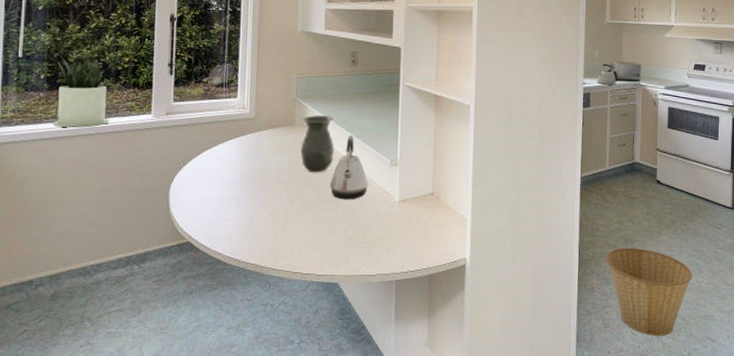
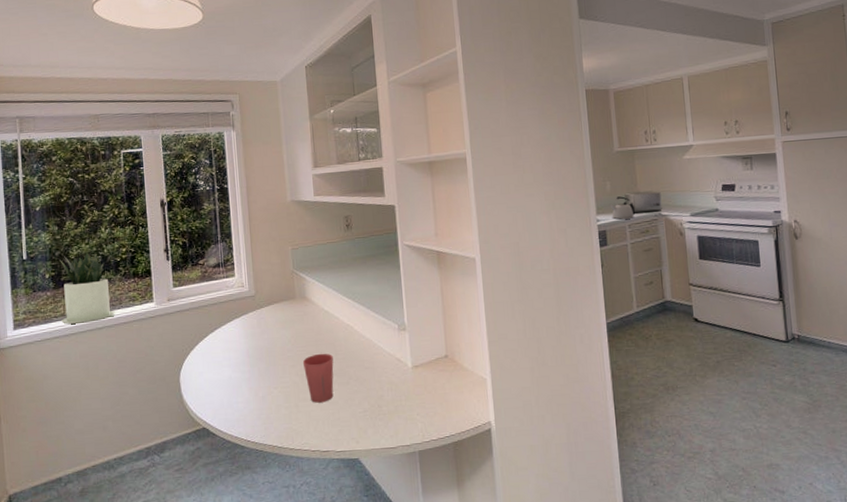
cup: none [294,180,325,227] -> present [302,353,334,403]
vase: present [300,115,334,172] -> none [303,285,339,345]
kettle: present [329,136,369,200] -> none [338,304,378,371]
basket: present [605,248,692,336] -> none [645,395,749,492]

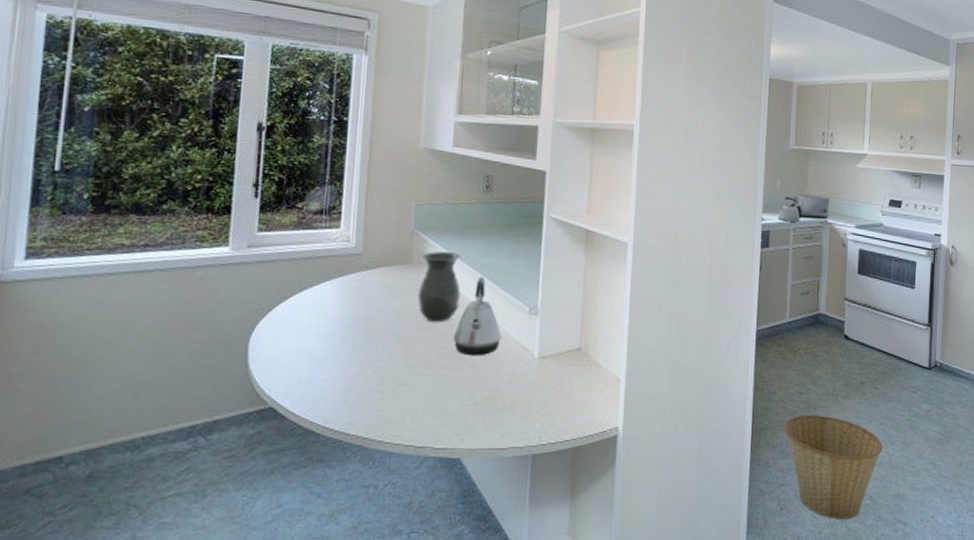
planter: present [58,252,115,325] -> none [96,173,174,263]
cup: present [302,353,334,403] -> none [409,331,447,389]
vase: none [303,285,339,345] -> present [418,251,461,321]
kettle: none [338,304,378,371] -> present [453,277,502,356]
basket: none [645,395,749,492] -> present [783,415,883,519]

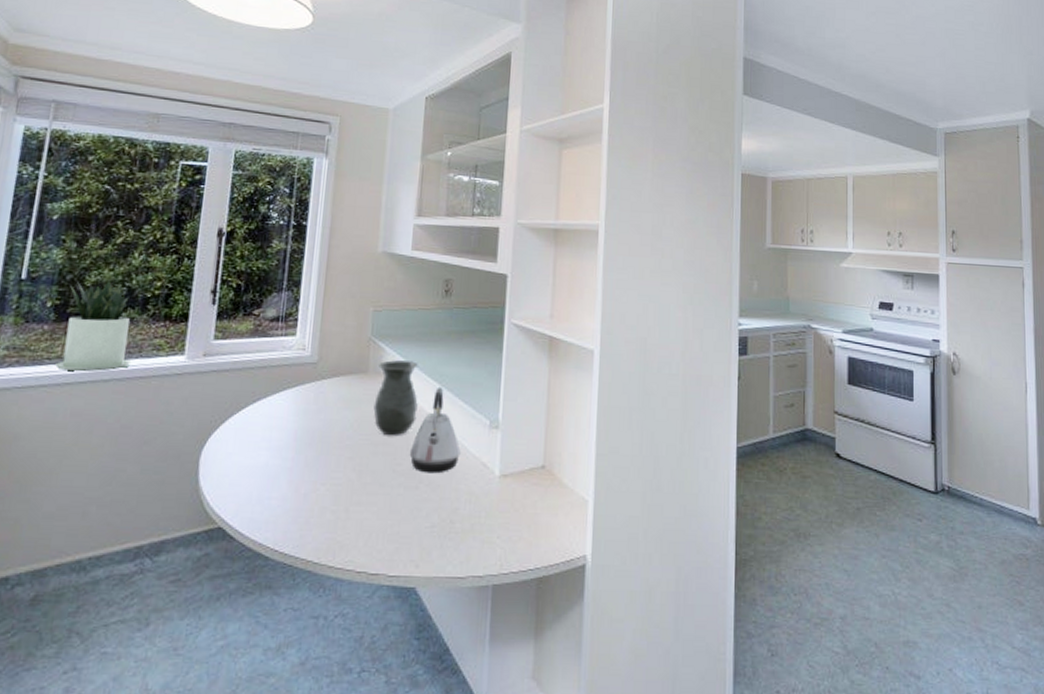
planter: none [96,173,174,263] -> present [55,281,130,372]
kettle: present [777,197,802,223] -> none [754,299,783,328]
basket: present [783,415,883,519] -> none [771,544,886,670]
toaster: present [793,193,830,219] -> none [772,296,813,323]

